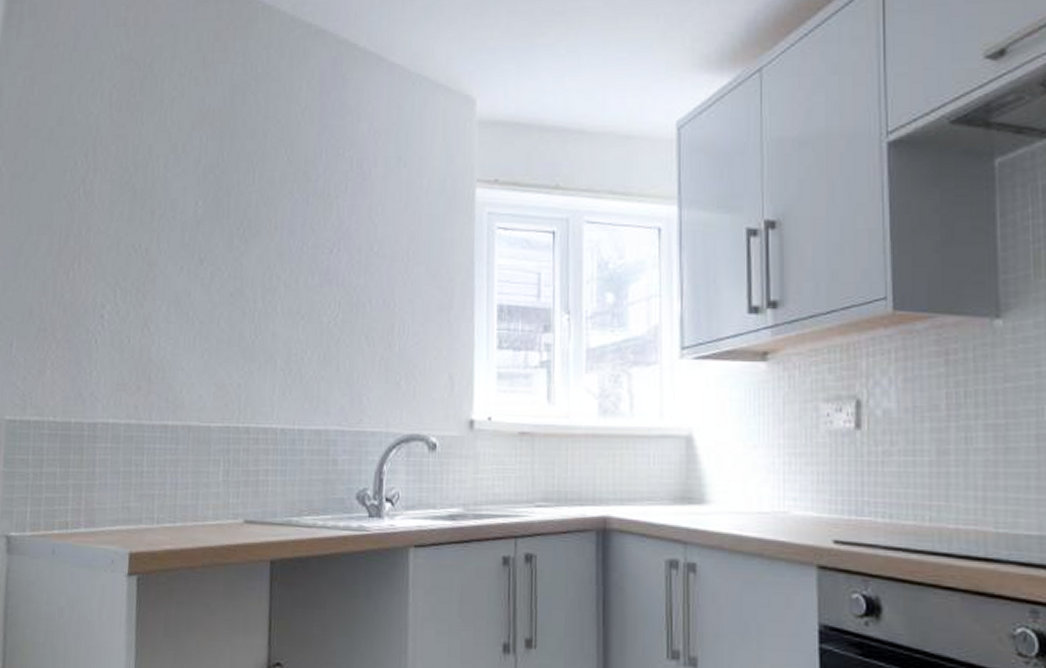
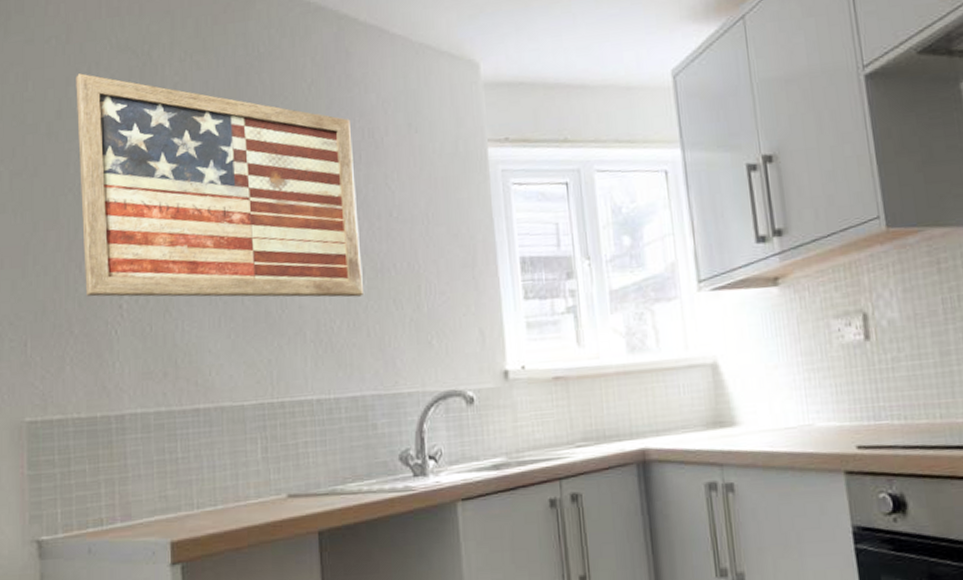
wall art: none [71,81,340,329] -> present [76,73,363,298]

